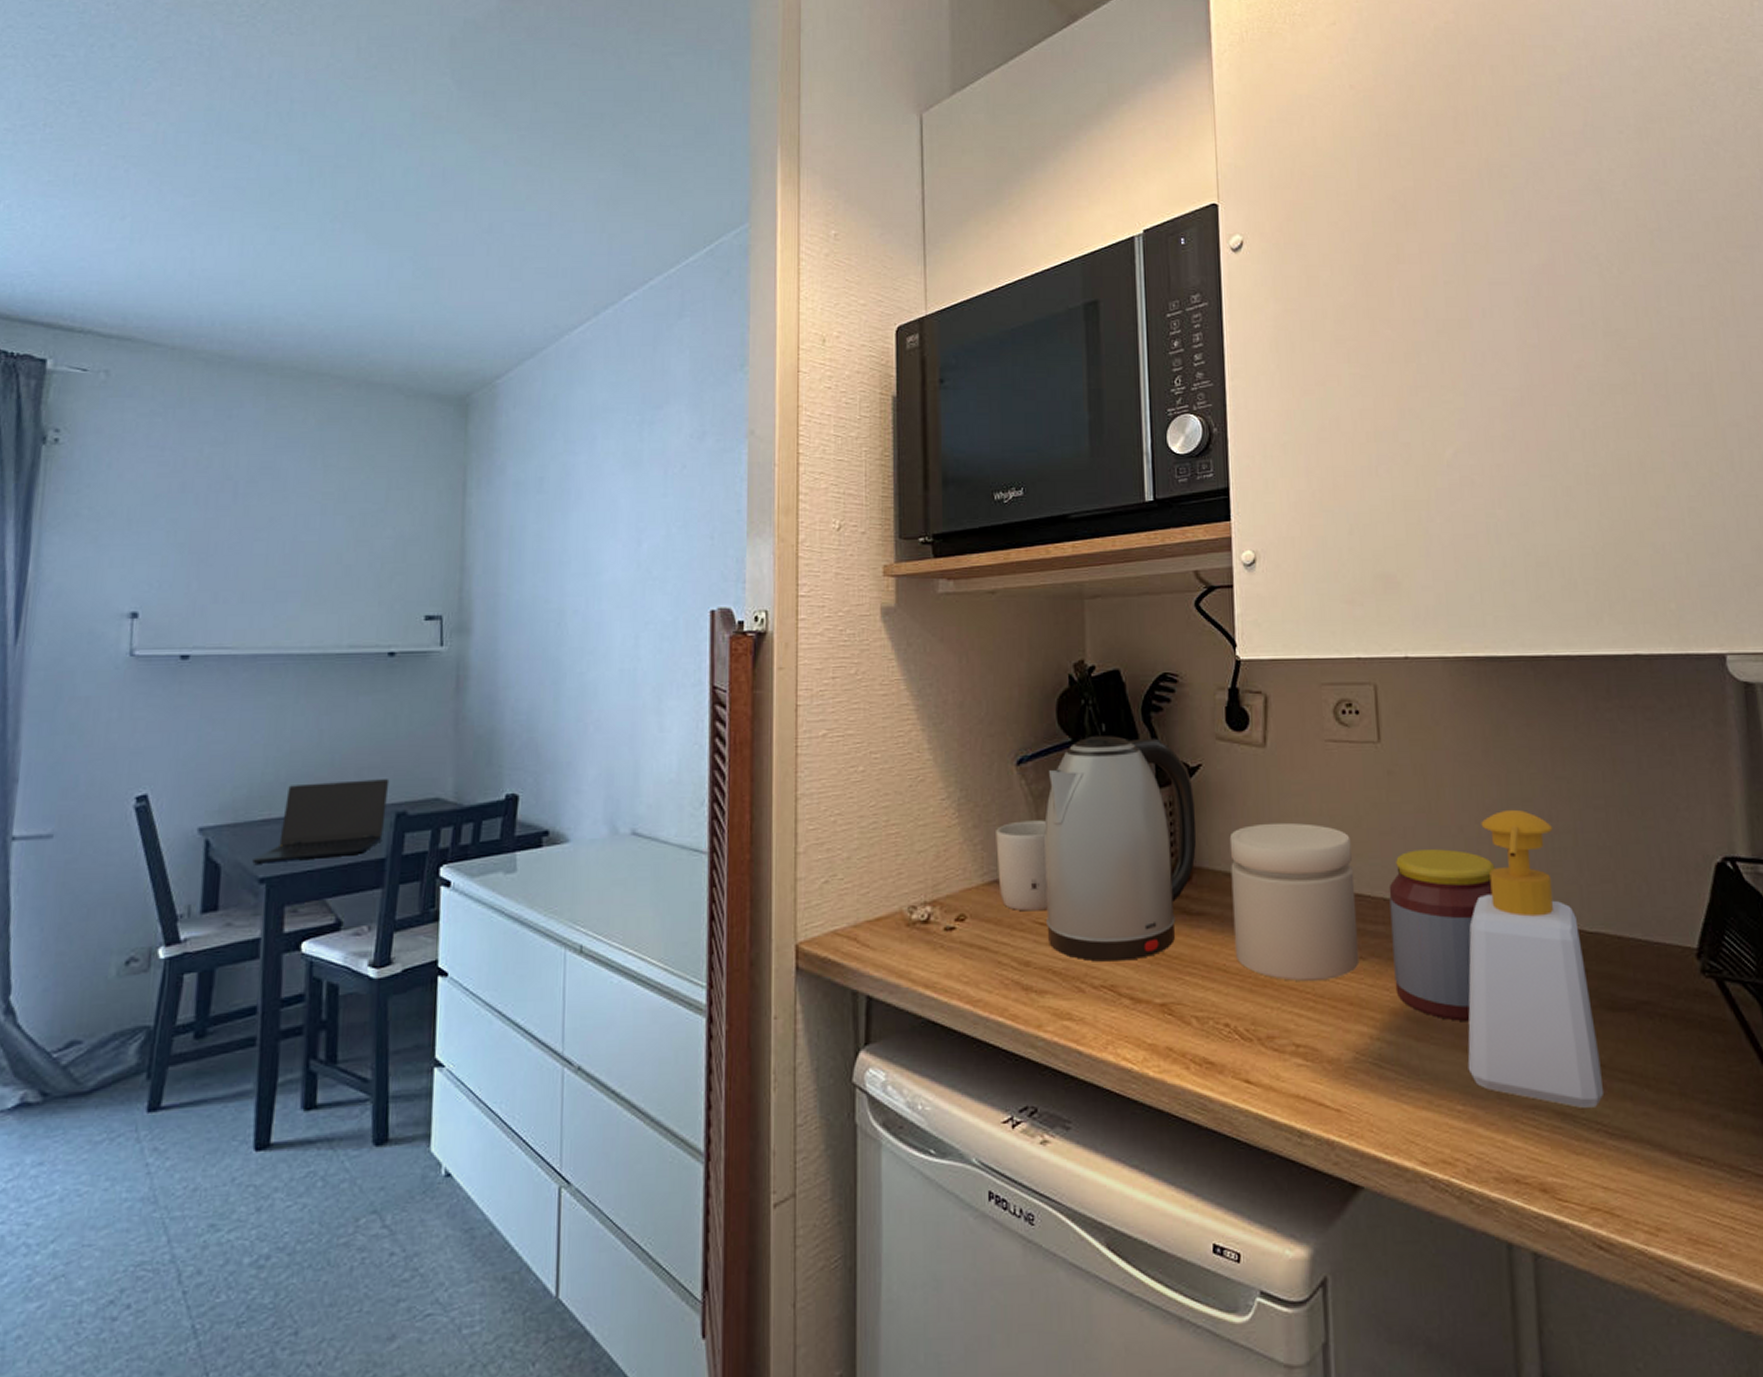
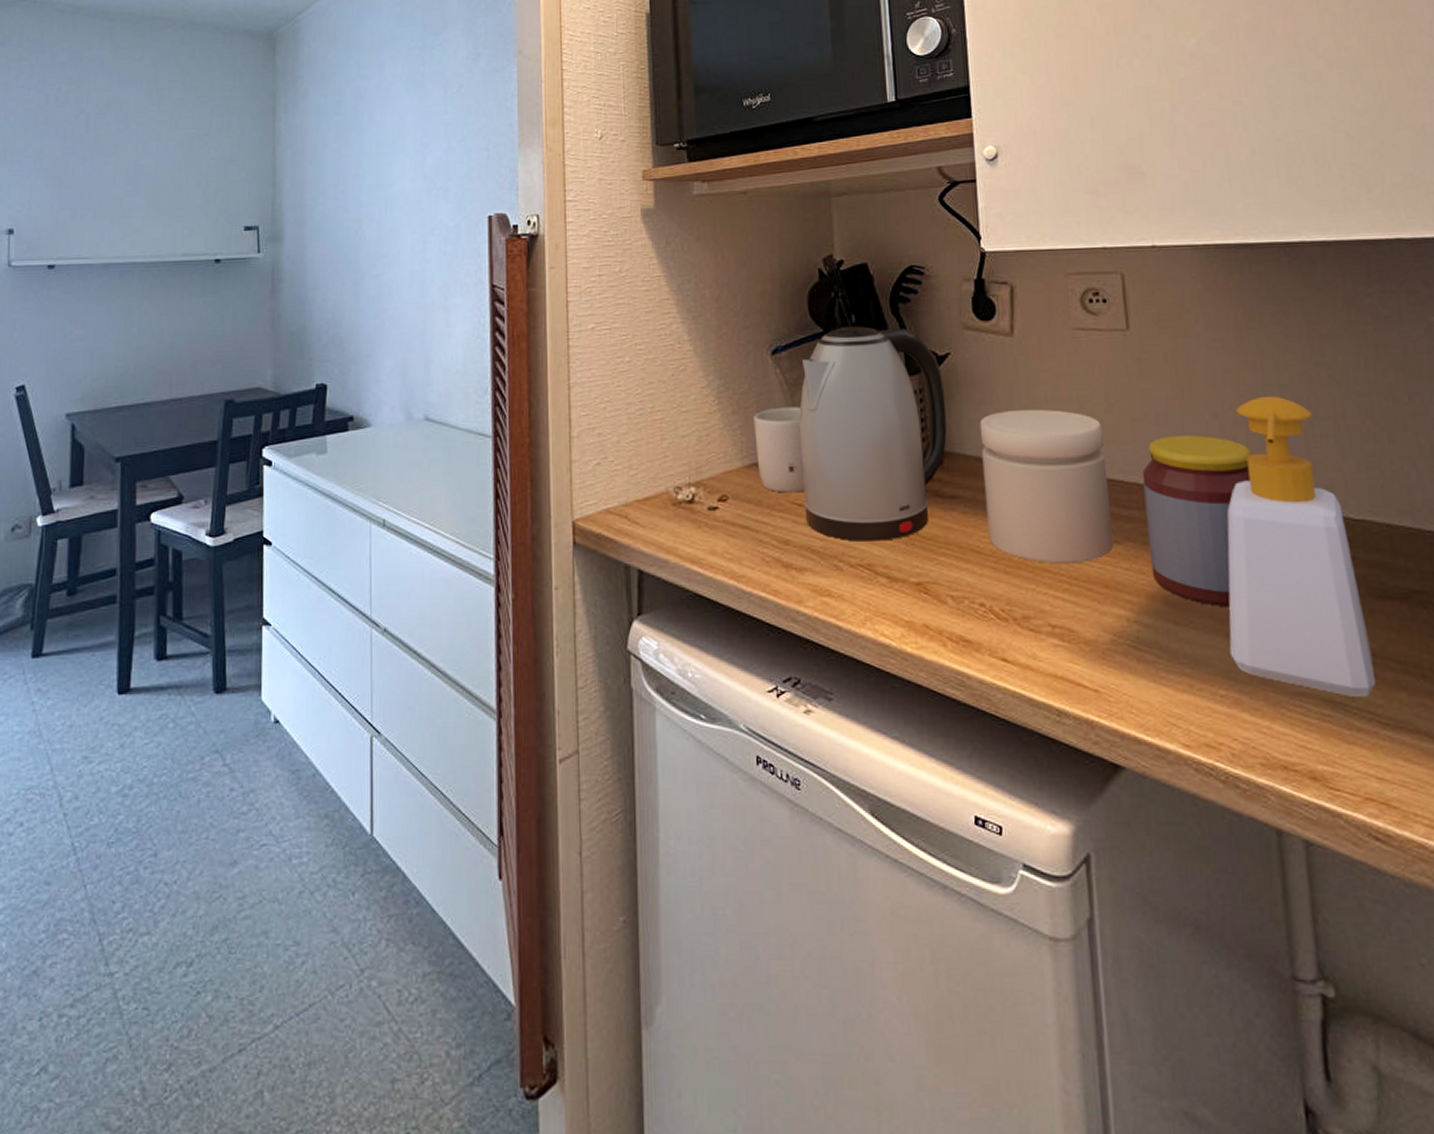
laptop: present [252,779,390,864] -> none [109,371,219,445]

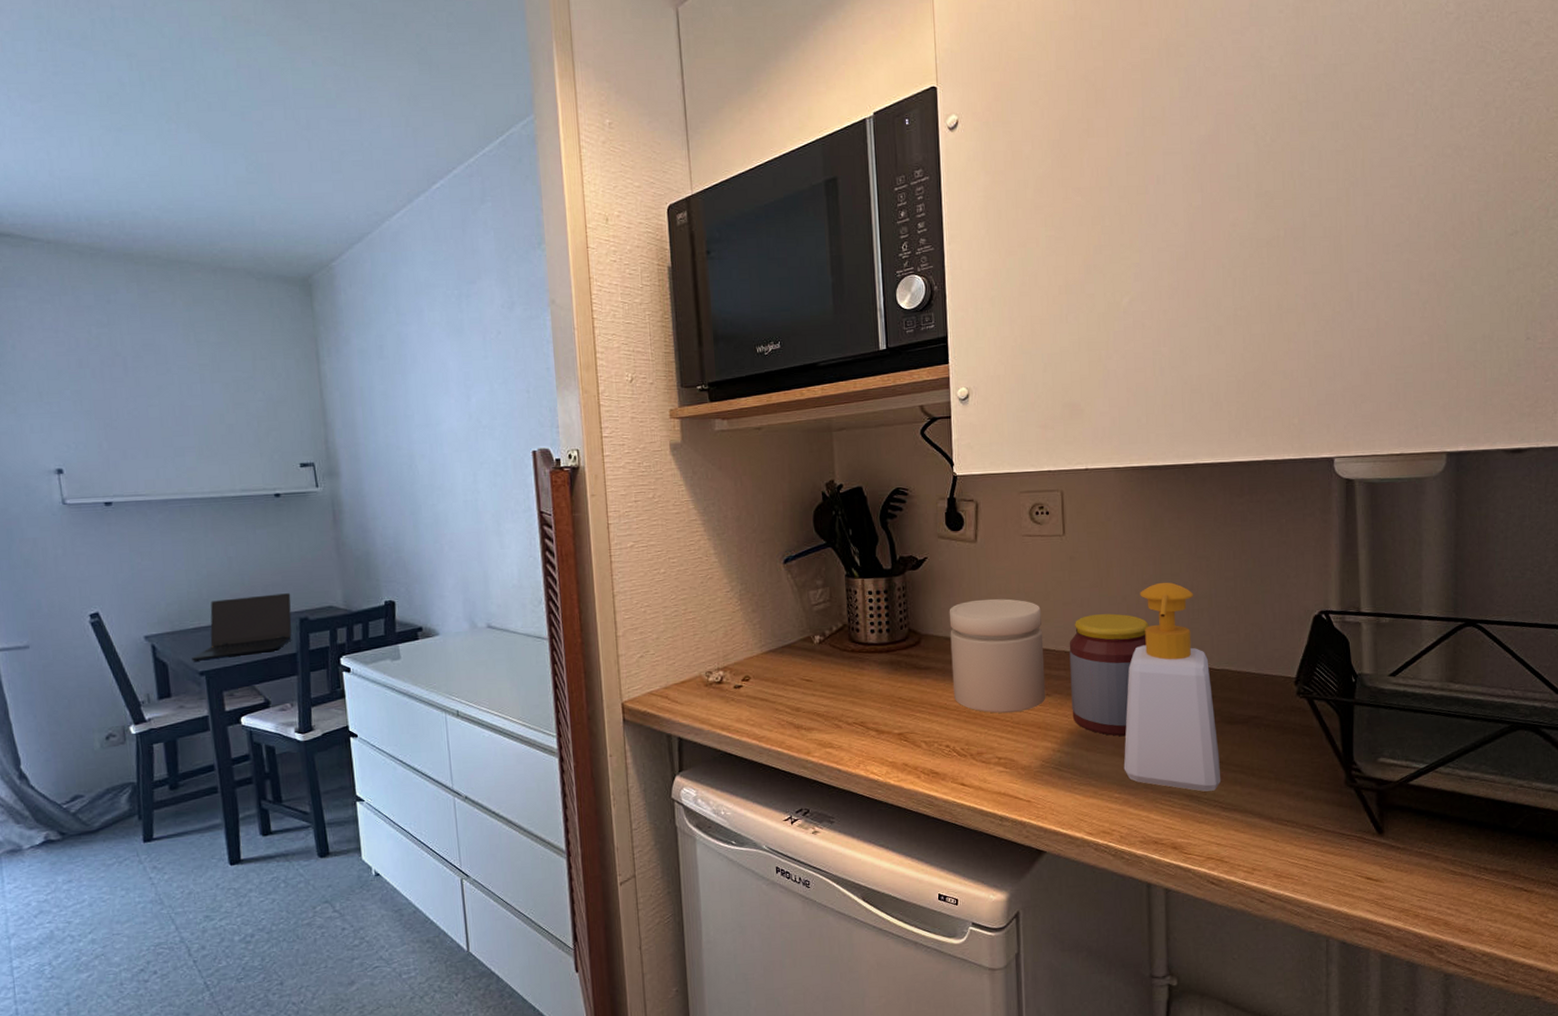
laptop: none [109,371,219,445] -> present [192,593,292,661]
mug: present [753,407,805,493] -> none [770,604,812,672]
kettle: present [799,325,947,542] -> none [807,537,924,706]

